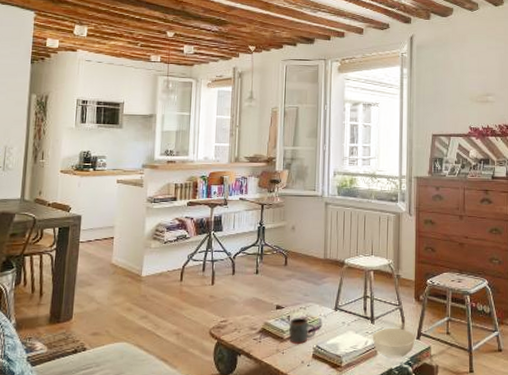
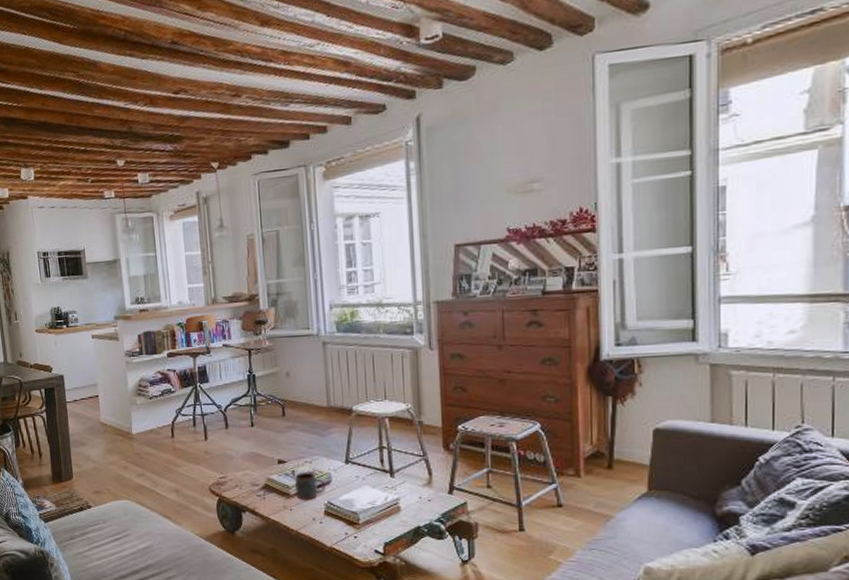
books: none [161,180,186,204] -> present [138,329,164,356]
bowl: present [372,327,415,359] -> none [393,481,447,516]

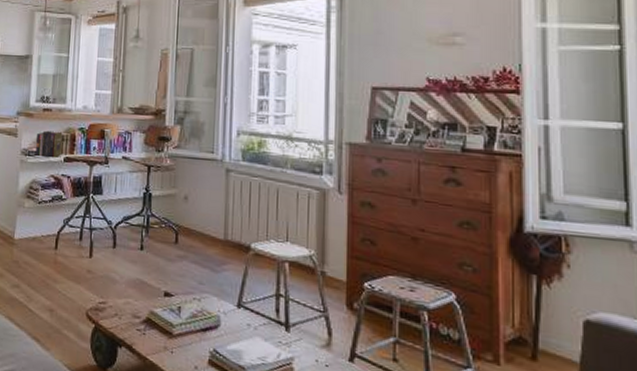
mug: present [293,471,326,501] -> none [179,309,213,345]

